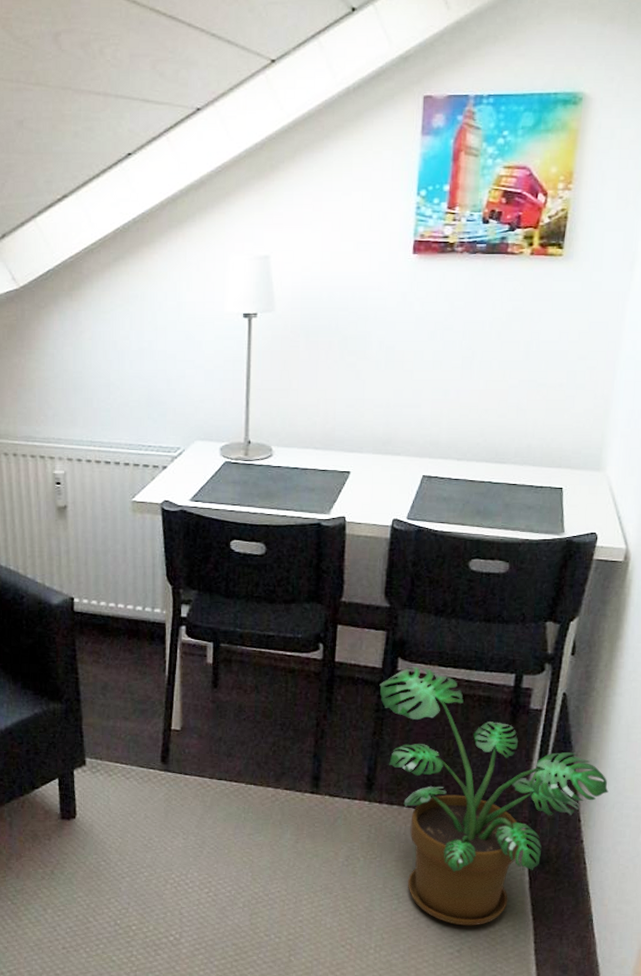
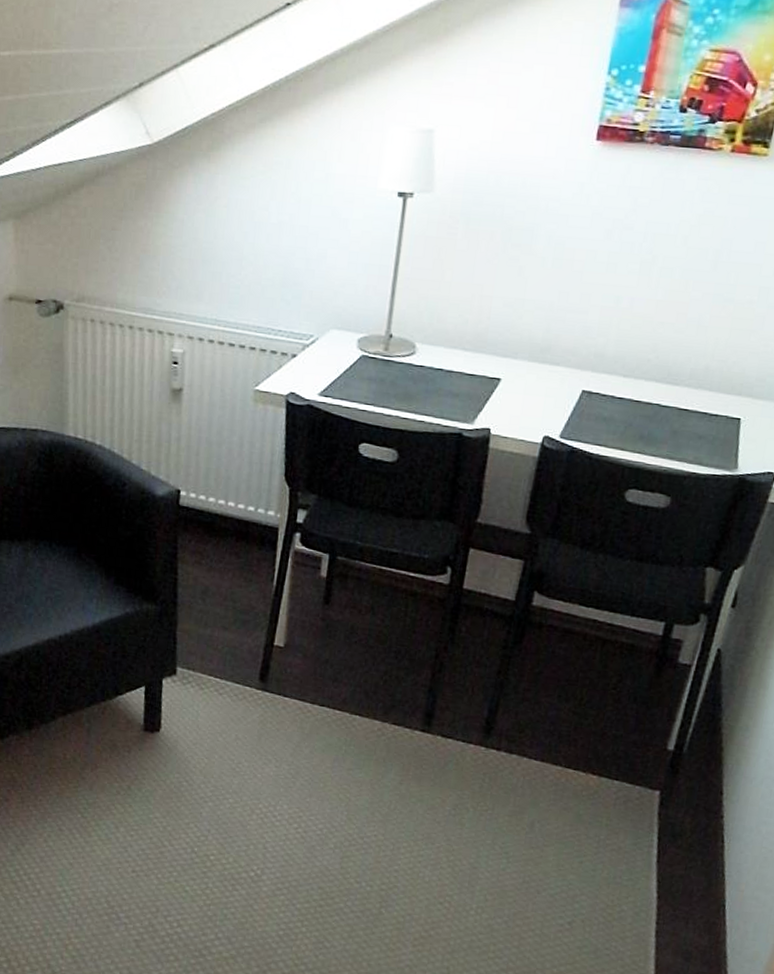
potted plant: present [379,666,609,926] -> none [510,602,759,897]

